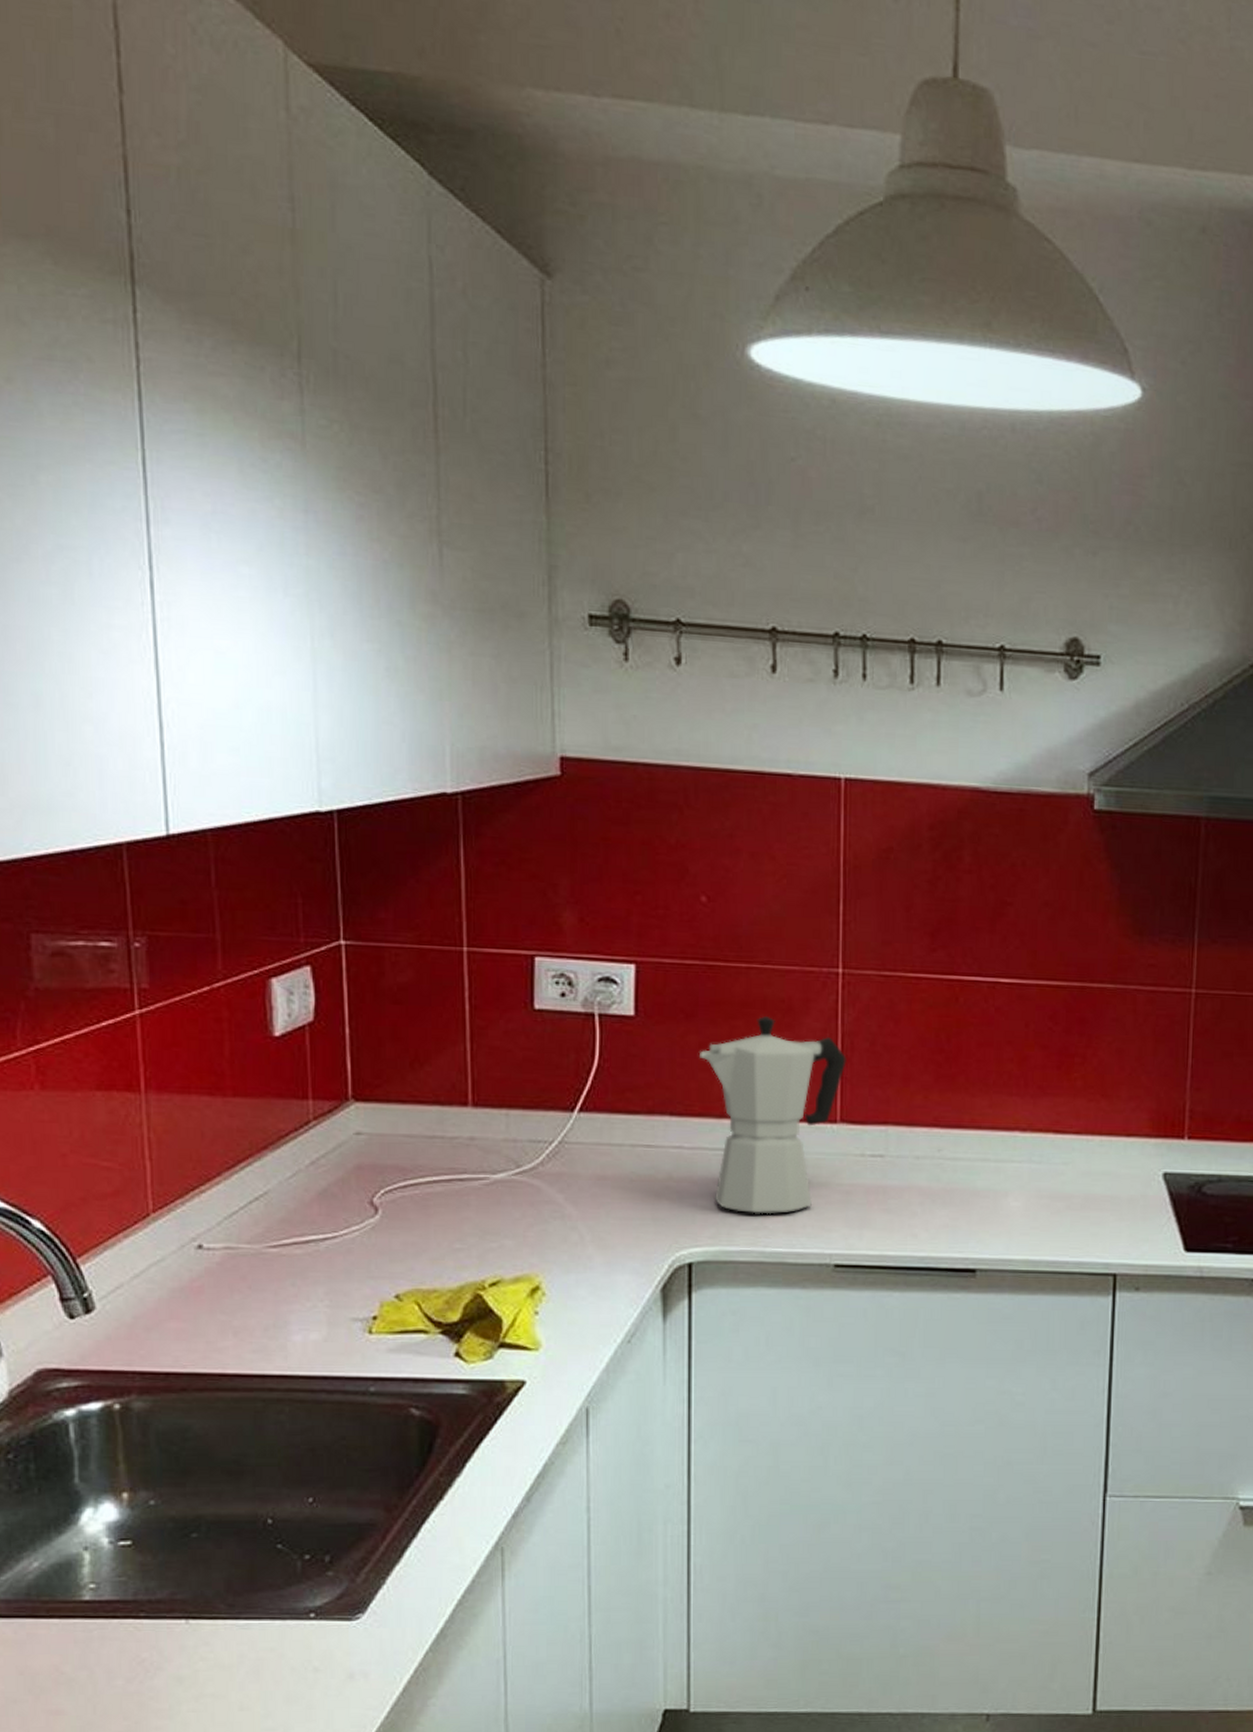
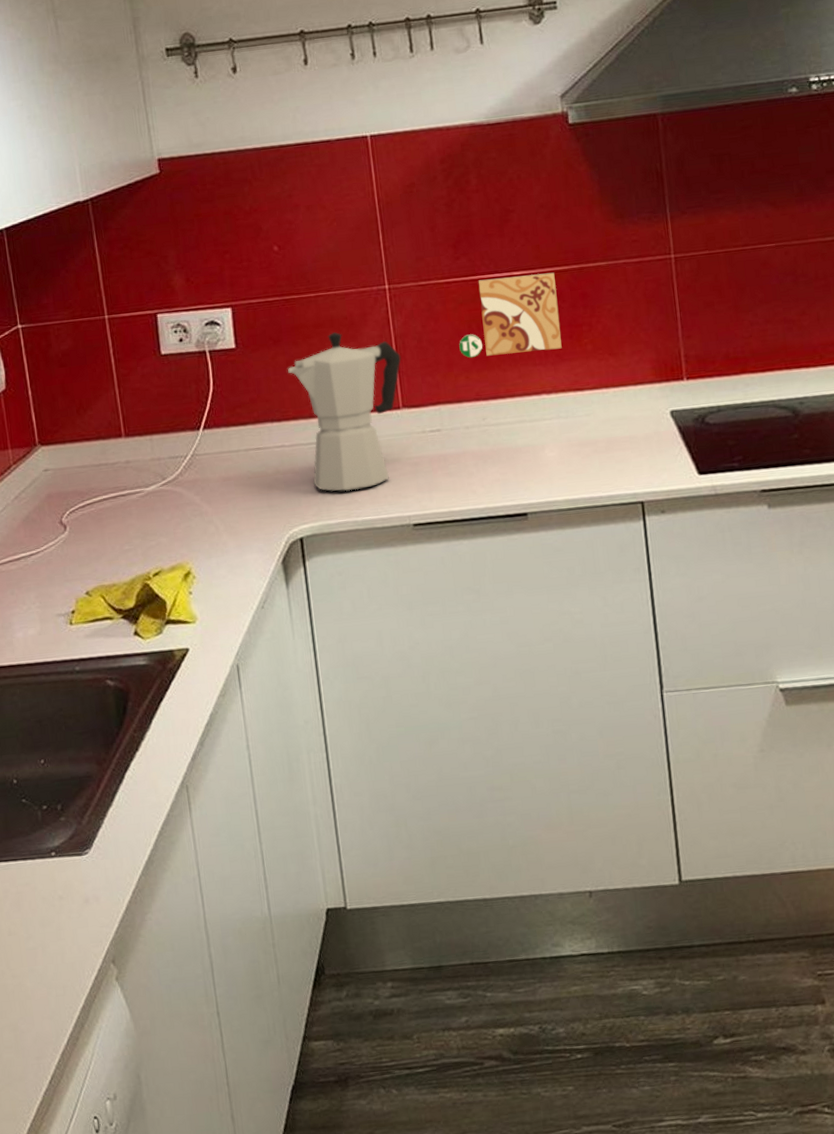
decorative tile: none [921,981,1050,1080] -> present [459,272,562,358]

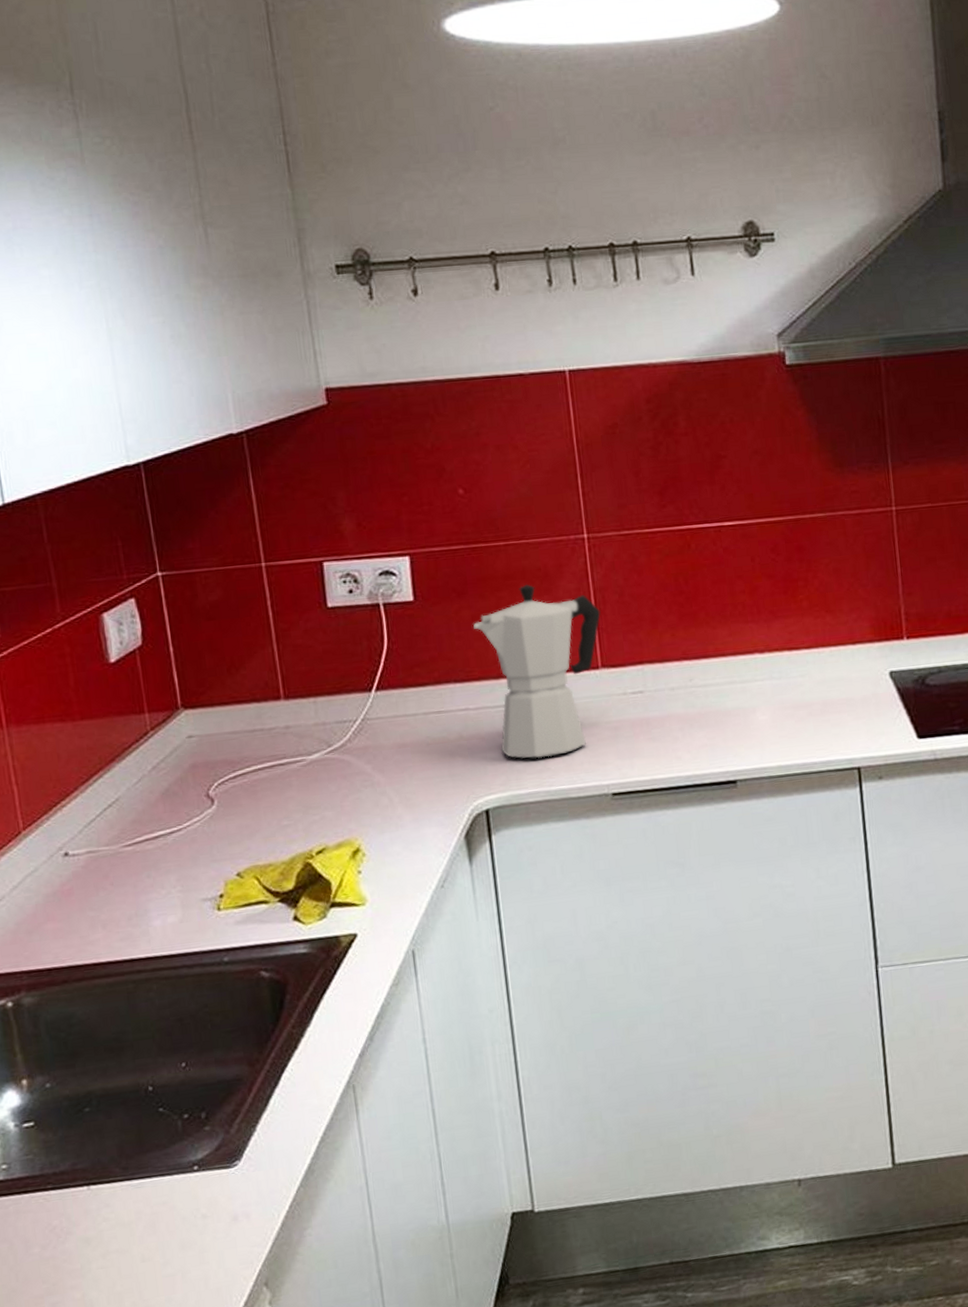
decorative tile: present [459,272,562,358] -> none [664,523,776,614]

